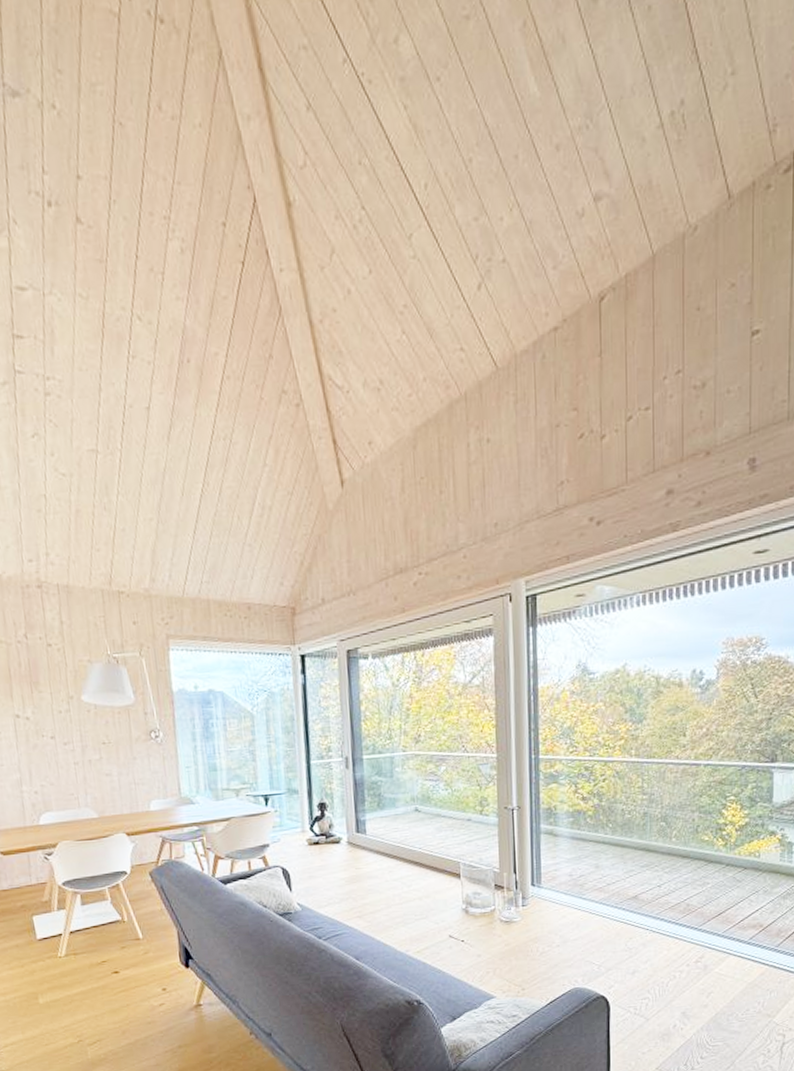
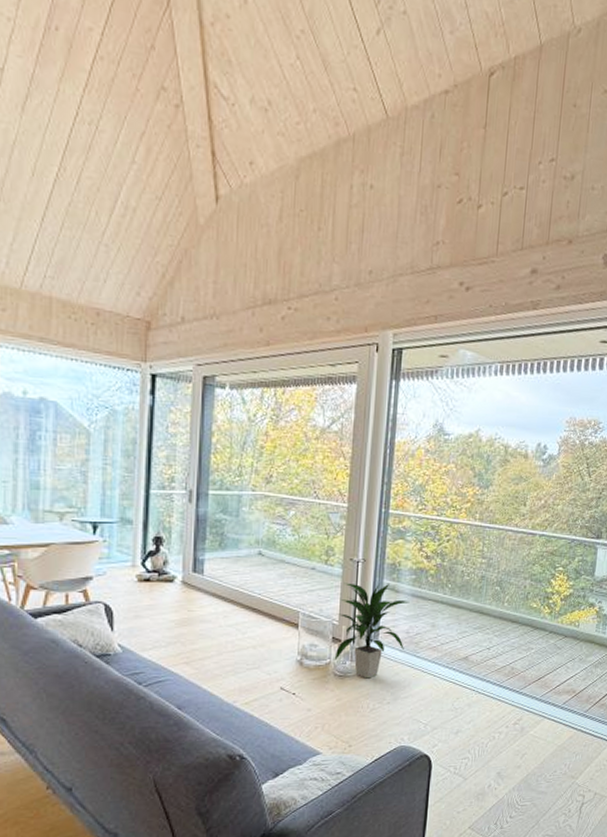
indoor plant: none [498,827,570,923] -> present [334,583,410,679]

